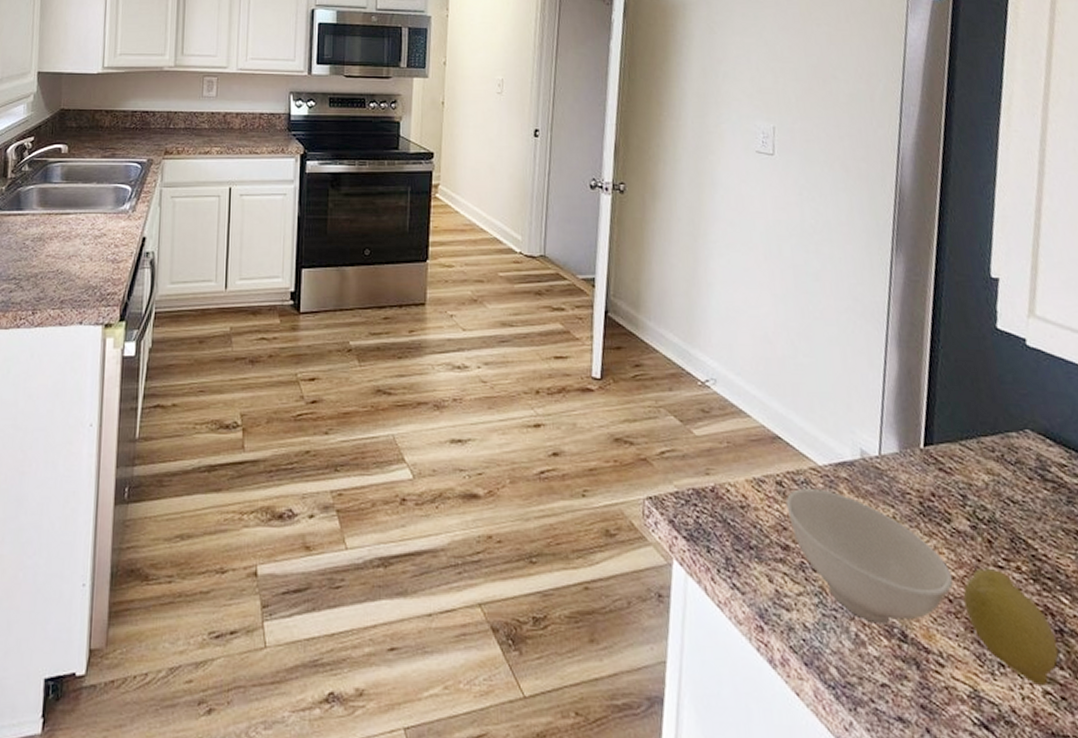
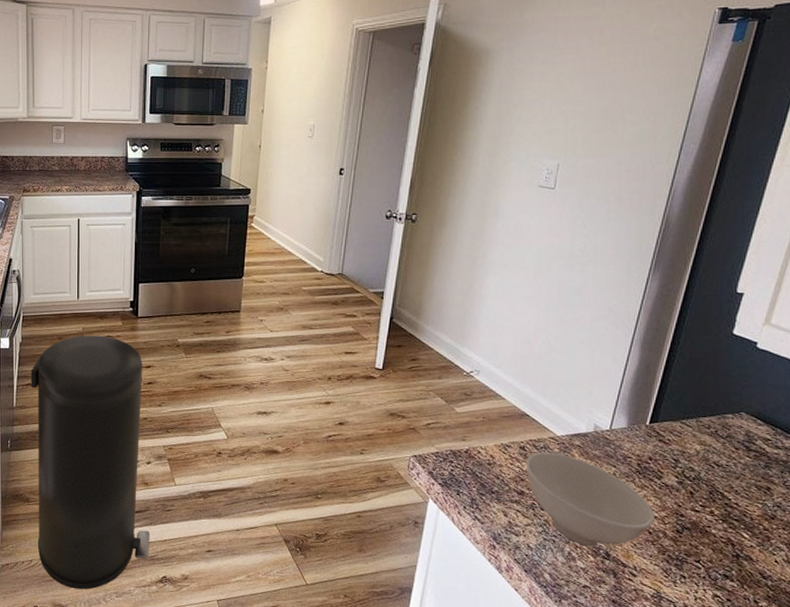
pedal bin: none [157,337,313,720] -> present [31,335,151,590]
fruit: present [963,567,1059,686] -> none [661,511,732,591]

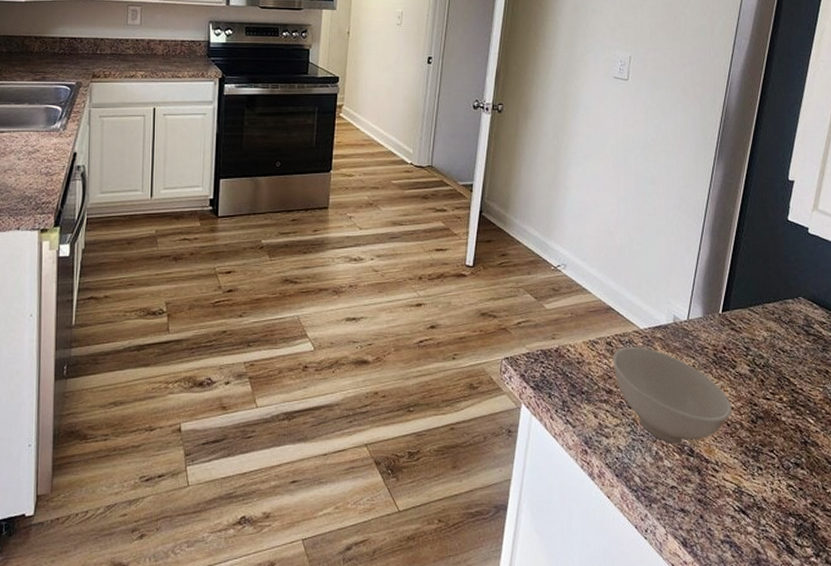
pedal bin: present [31,335,151,590] -> none [93,238,229,542]

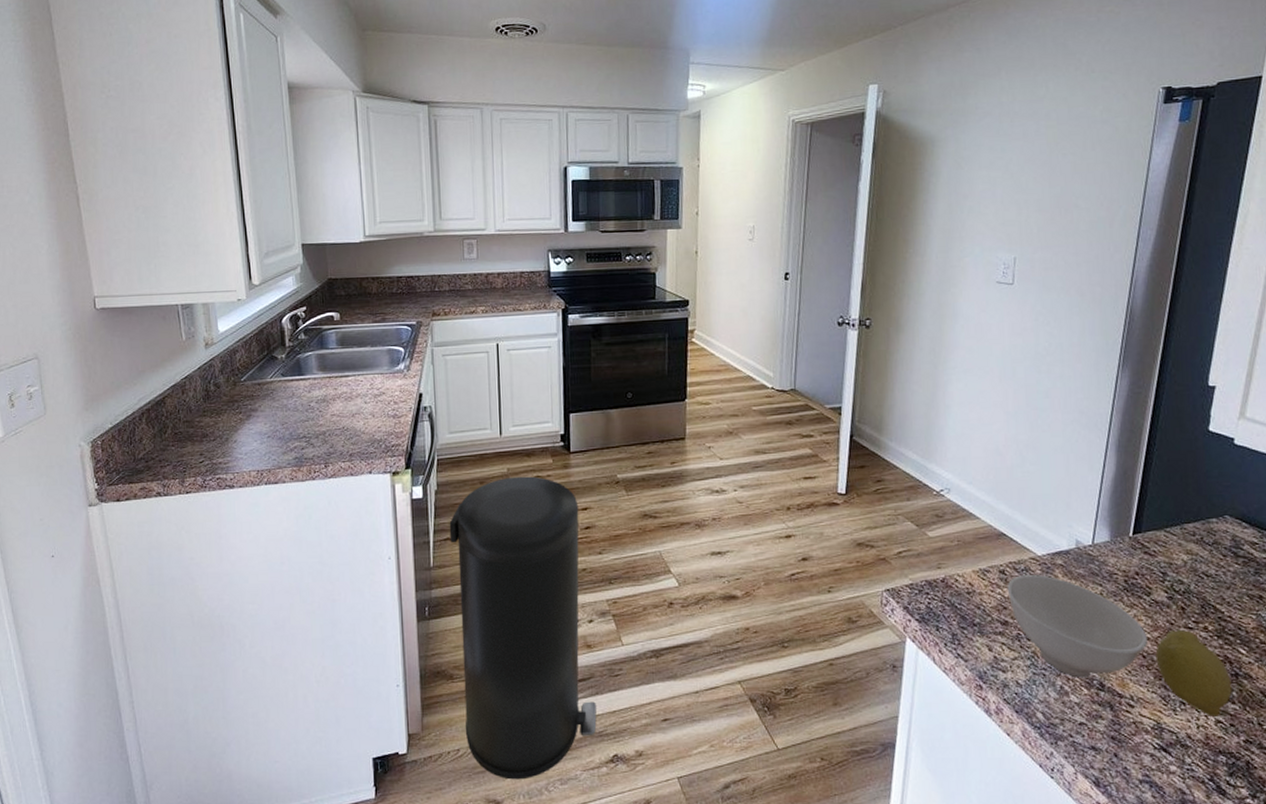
pedal bin: none [93,238,229,542] -> present [449,476,597,780]
fruit: none [738,399,802,481] -> present [1155,629,1232,717]

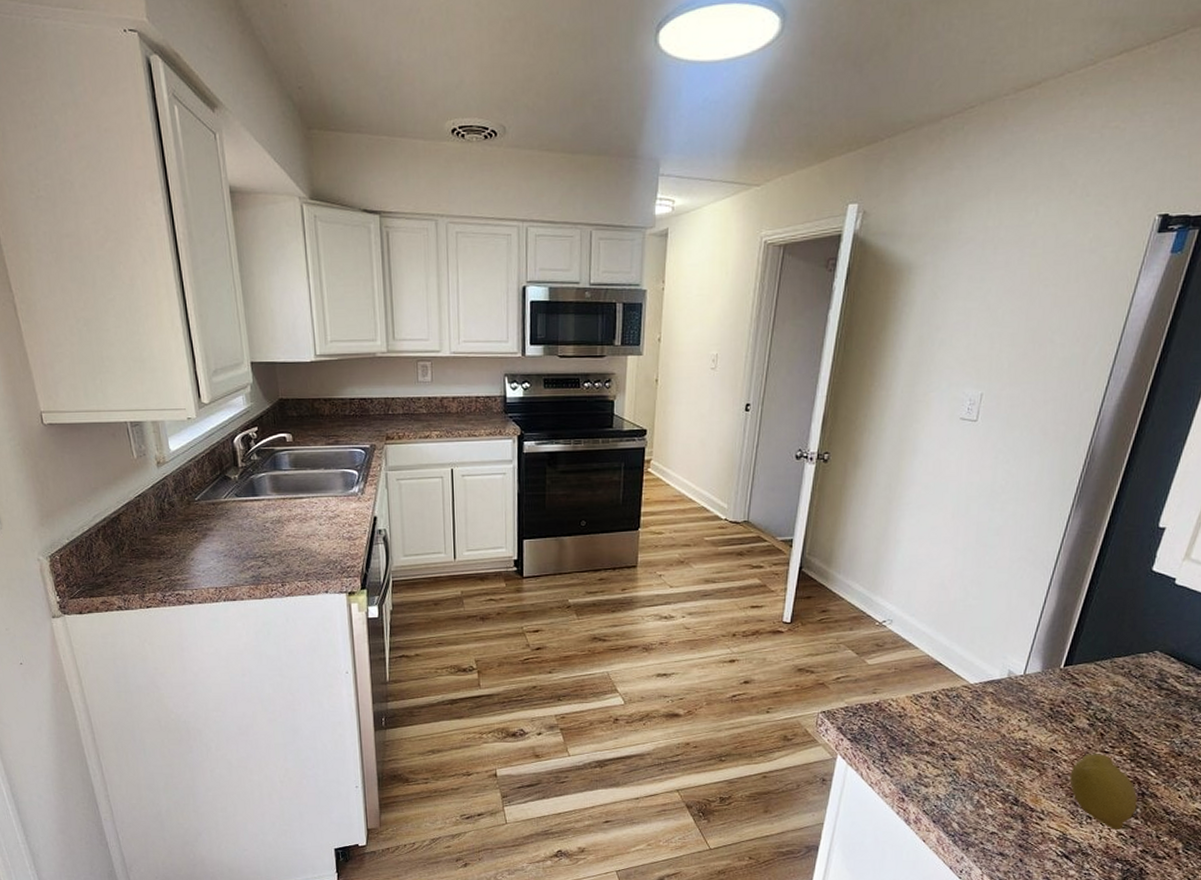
pedal bin: present [449,476,597,780] -> none [404,599,544,870]
bowl: present [1007,575,1149,678] -> none [937,701,1066,794]

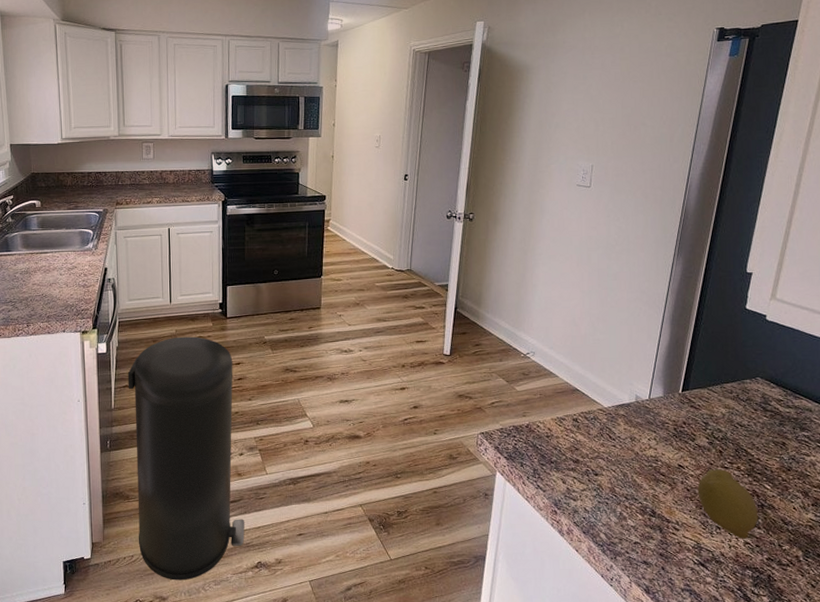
pedal bin: none [404,599,544,870] -> present [127,336,245,581]

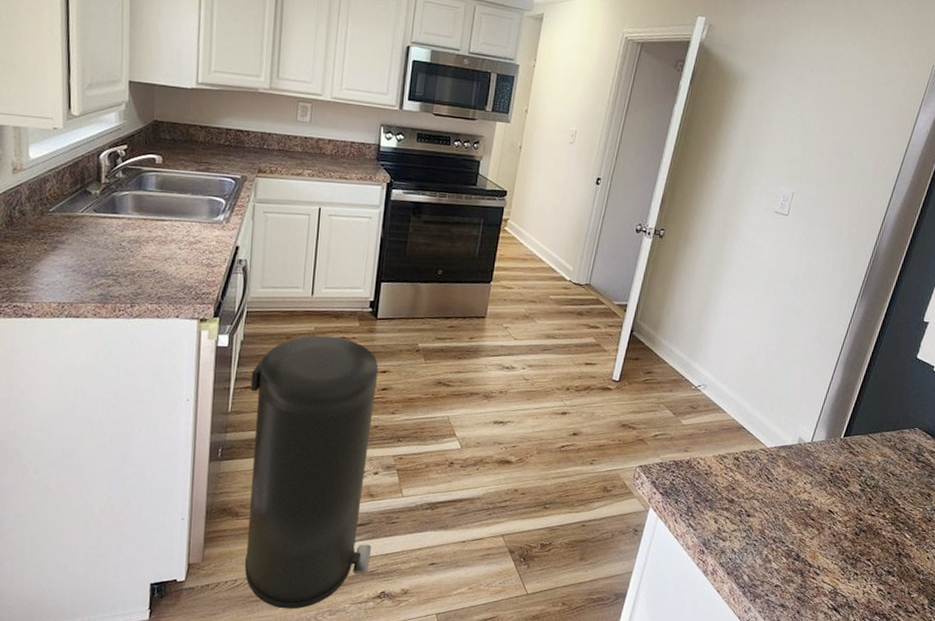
fruit: present [697,468,758,539] -> none [842,515,895,586]

